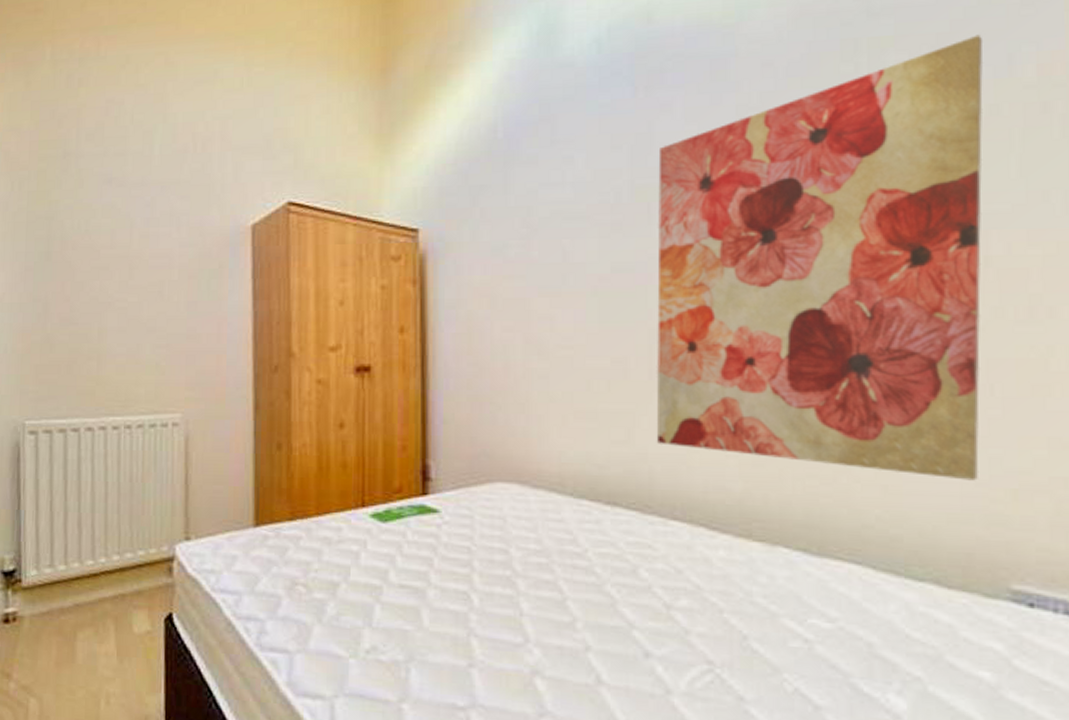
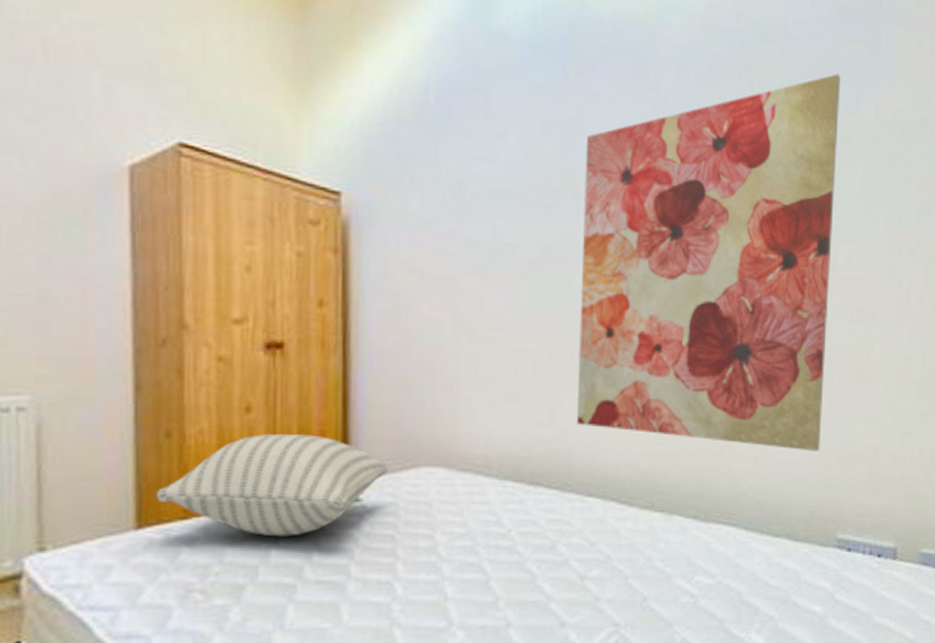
pillow: none [270,448,464,542] -> present [157,434,389,537]

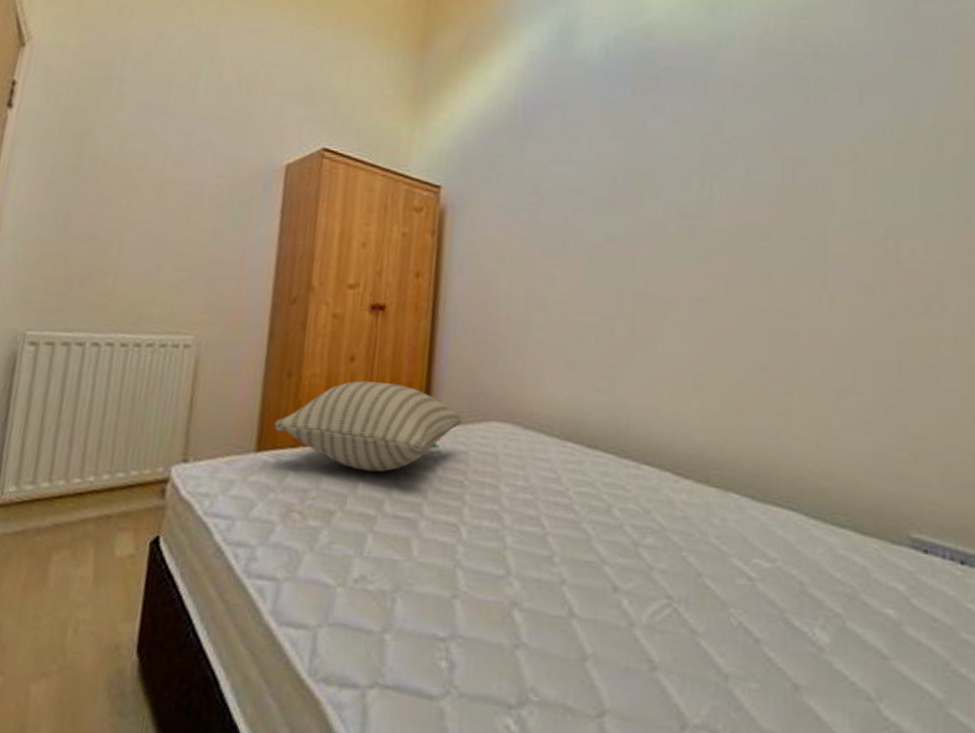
wall art: present [576,73,841,452] -> none [634,85,897,443]

